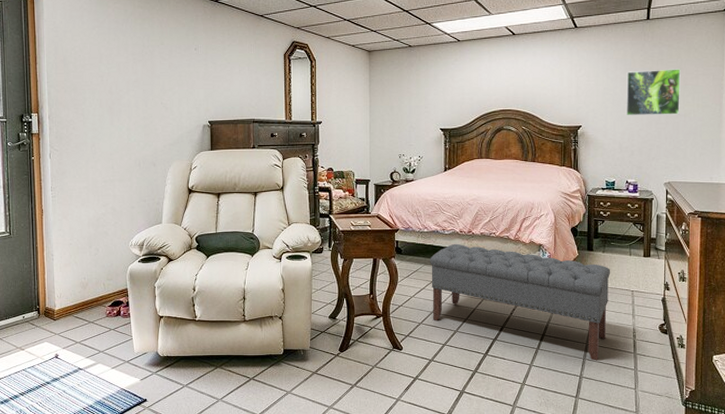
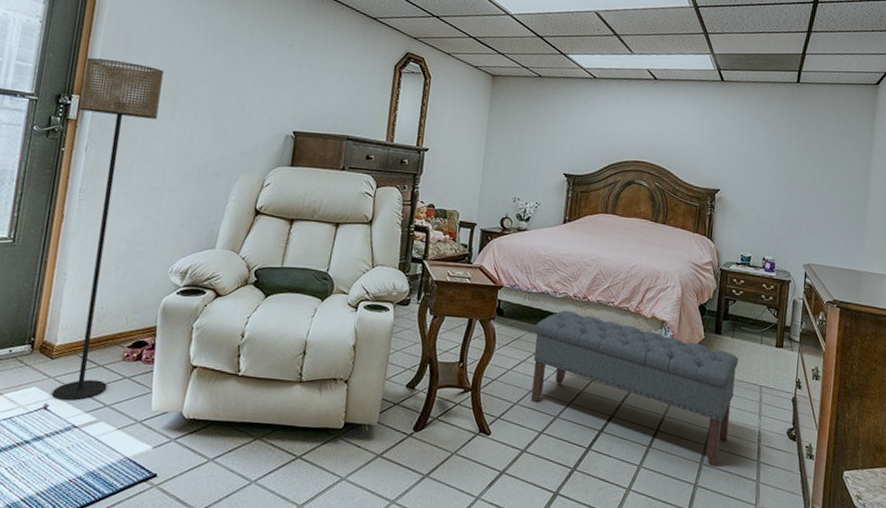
floor lamp: none [37,81,100,351] -> present [51,57,164,401]
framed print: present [626,69,681,116] -> none [768,136,829,190]

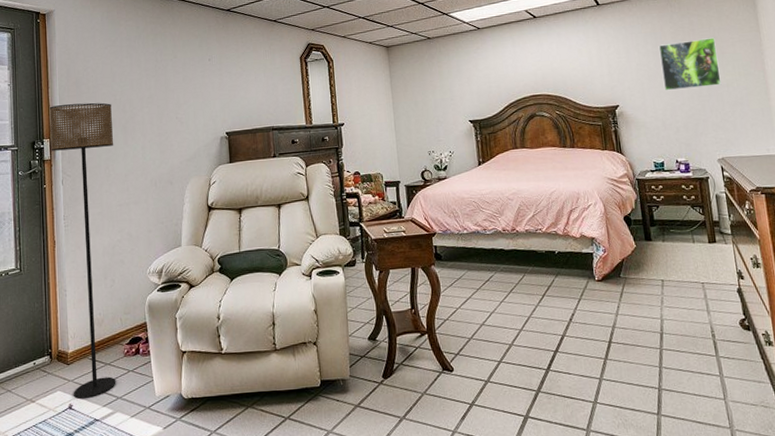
bench: present [531,310,739,467] -> none [473,244,682,369]
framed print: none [768,136,829,190] -> present [658,37,722,91]

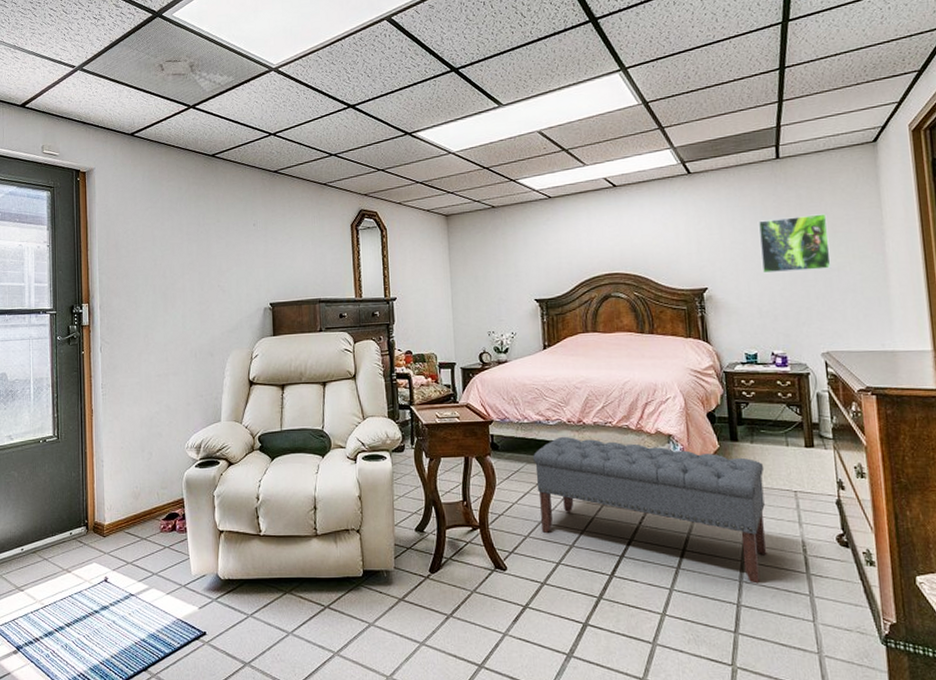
floor lamp: present [49,103,116,400] -> none [88,267,154,573]
bench: none [473,244,682,369] -> present [533,436,767,584]

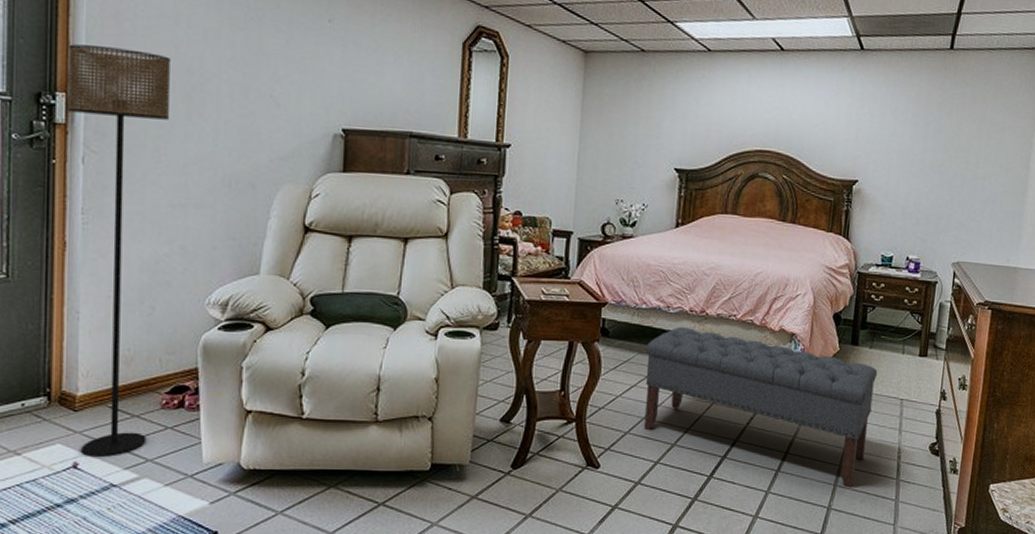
floor lamp: none [88,267,154,573] -> present [67,44,170,458]
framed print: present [758,213,831,274] -> none [913,114,985,177]

